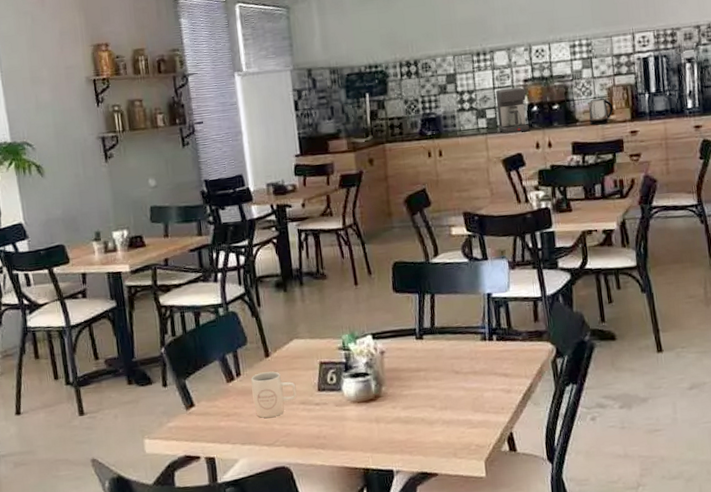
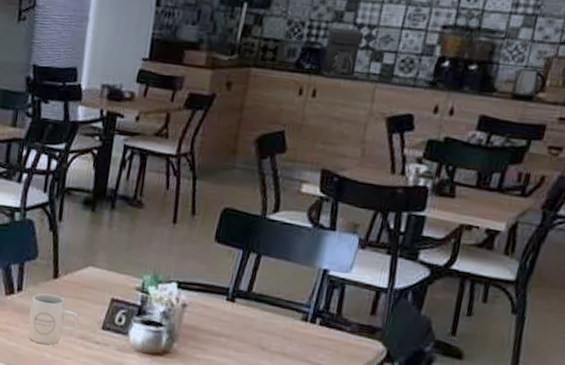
coffee maker: none [438,96,472,140] -> present [320,28,364,81]
coffee maker: present [496,87,530,134] -> none [393,31,441,90]

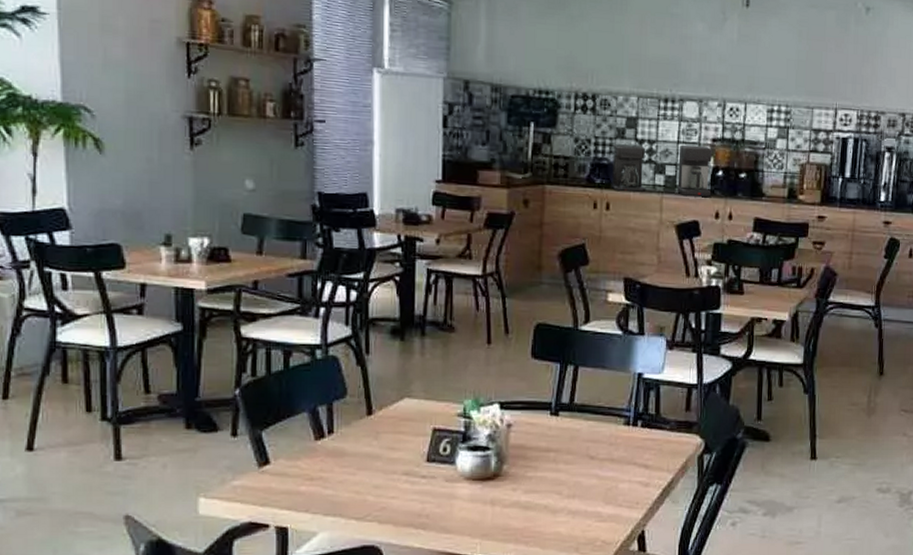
mug: present [28,293,79,345] -> none [344,433,400,486]
coffee maker: none [393,31,441,90] -> present [677,144,712,198]
kettle: present [510,67,547,102] -> none [776,173,803,204]

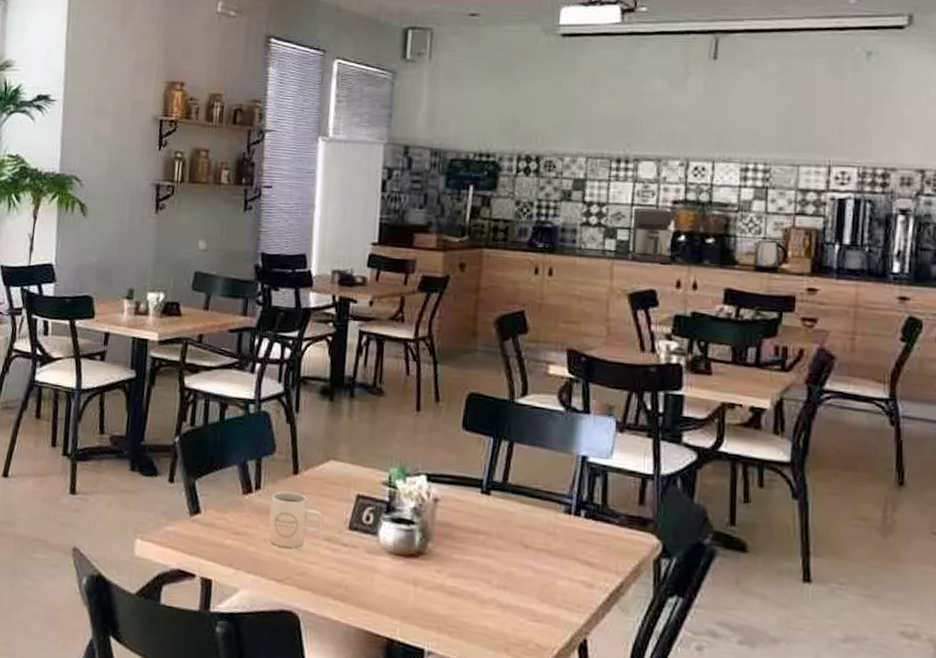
mug: none [344,433,400,486] -> present [268,491,323,548]
coffee maker: present [611,144,646,193] -> none [554,207,595,259]
kettle: none [776,173,803,204] -> present [753,239,788,274]

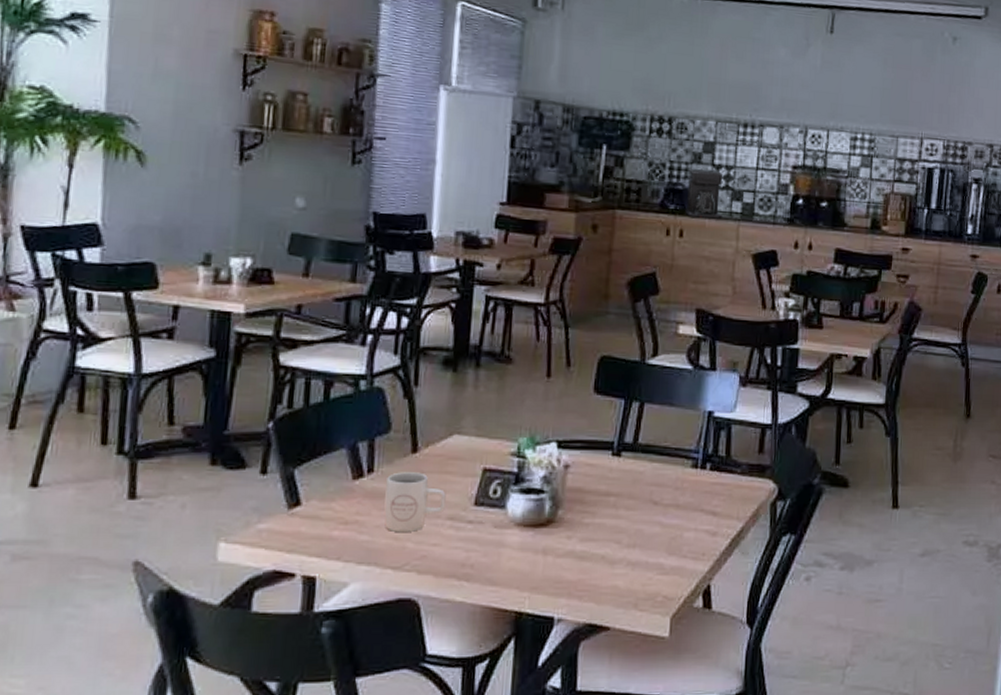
coffee maker: none [554,207,595,259] -> present [685,169,722,220]
coffee maker: present [631,207,672,265] -> none [755,171,792,227]
kettle: present [753,239,788,274] -> none [859,203,887,235]

